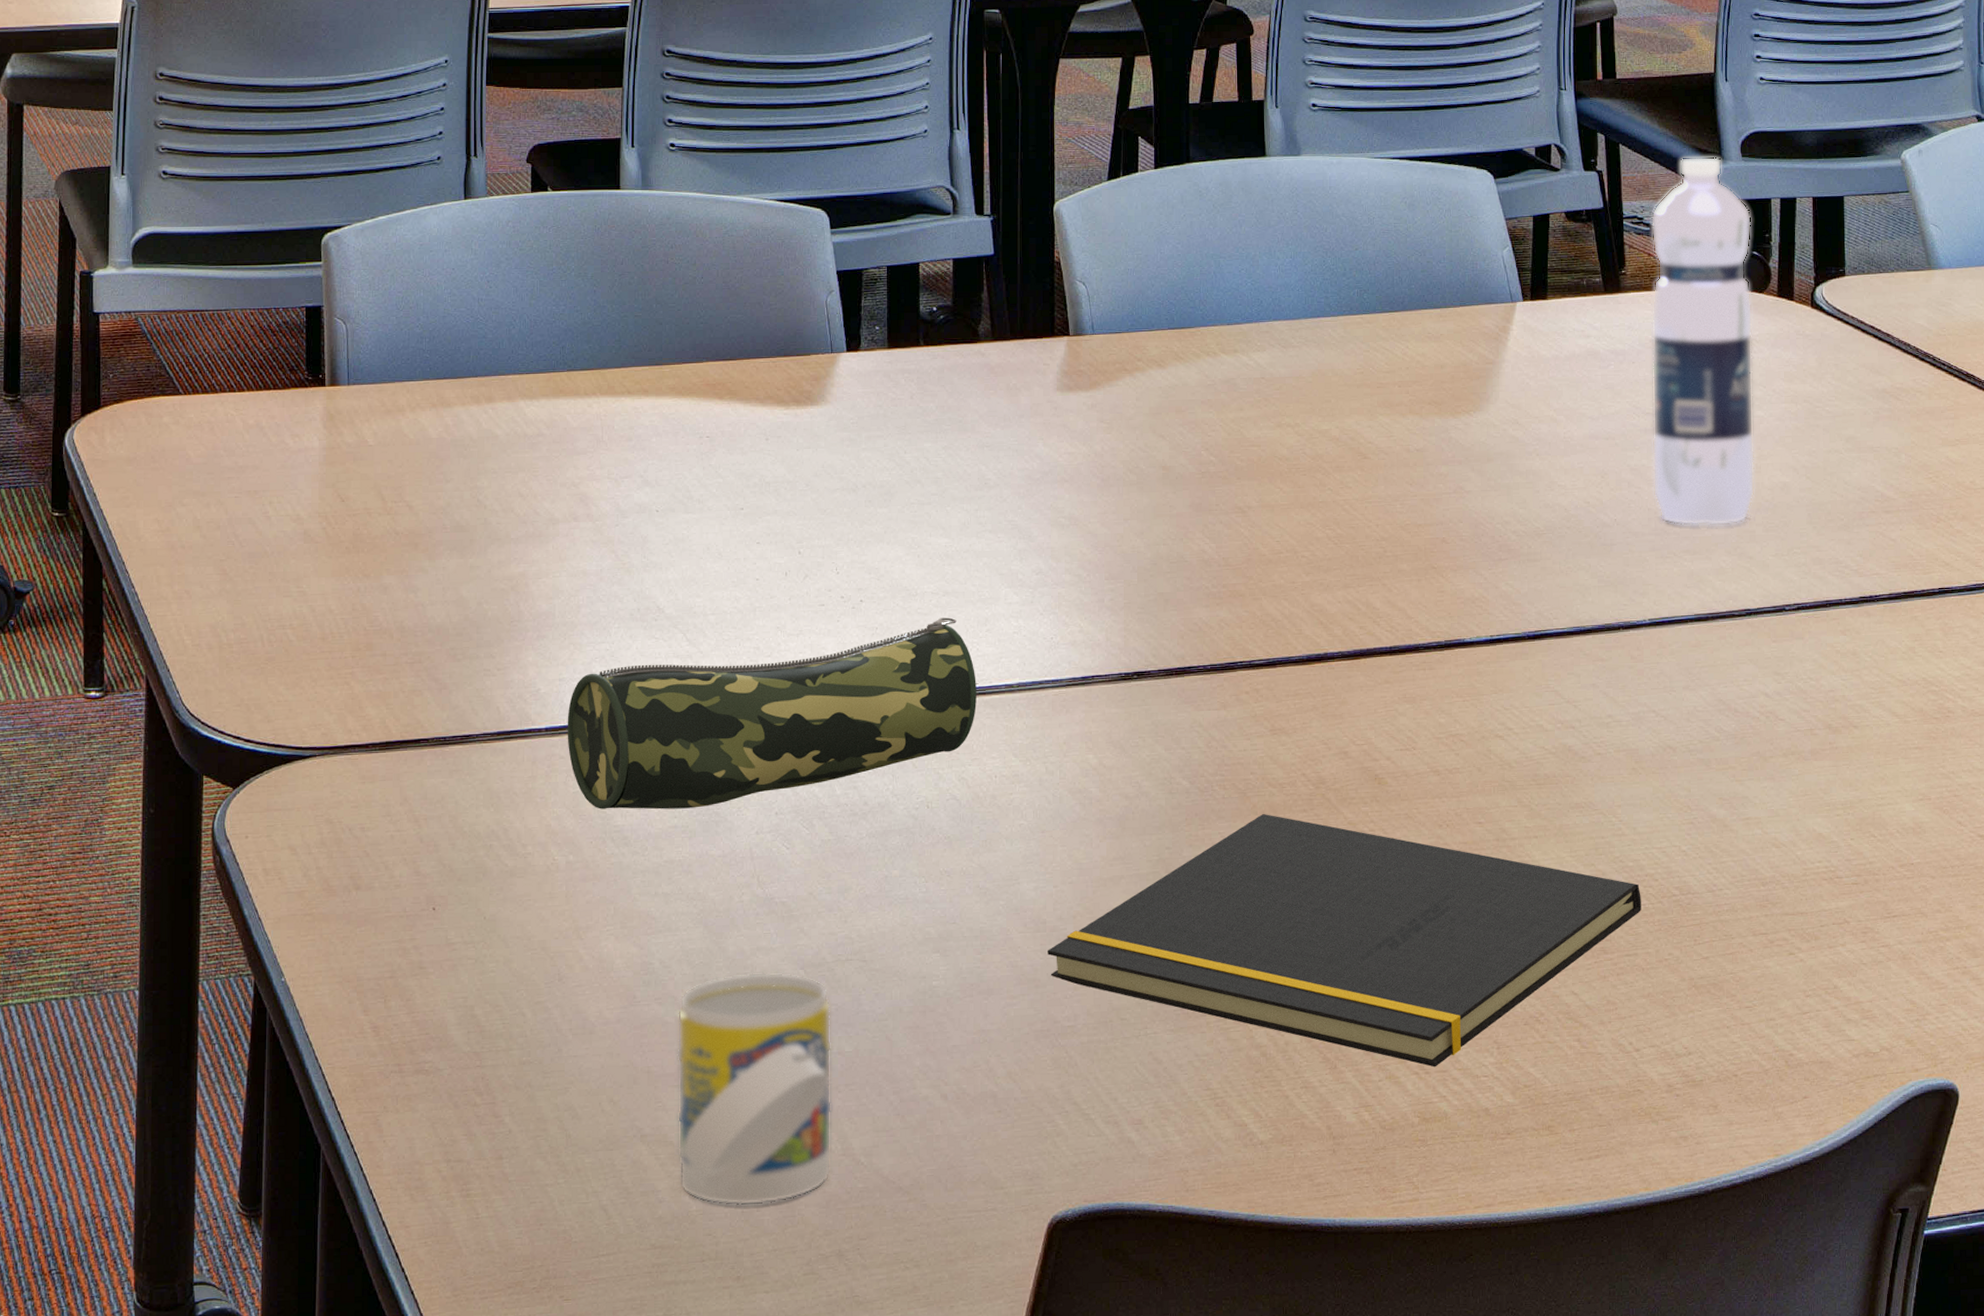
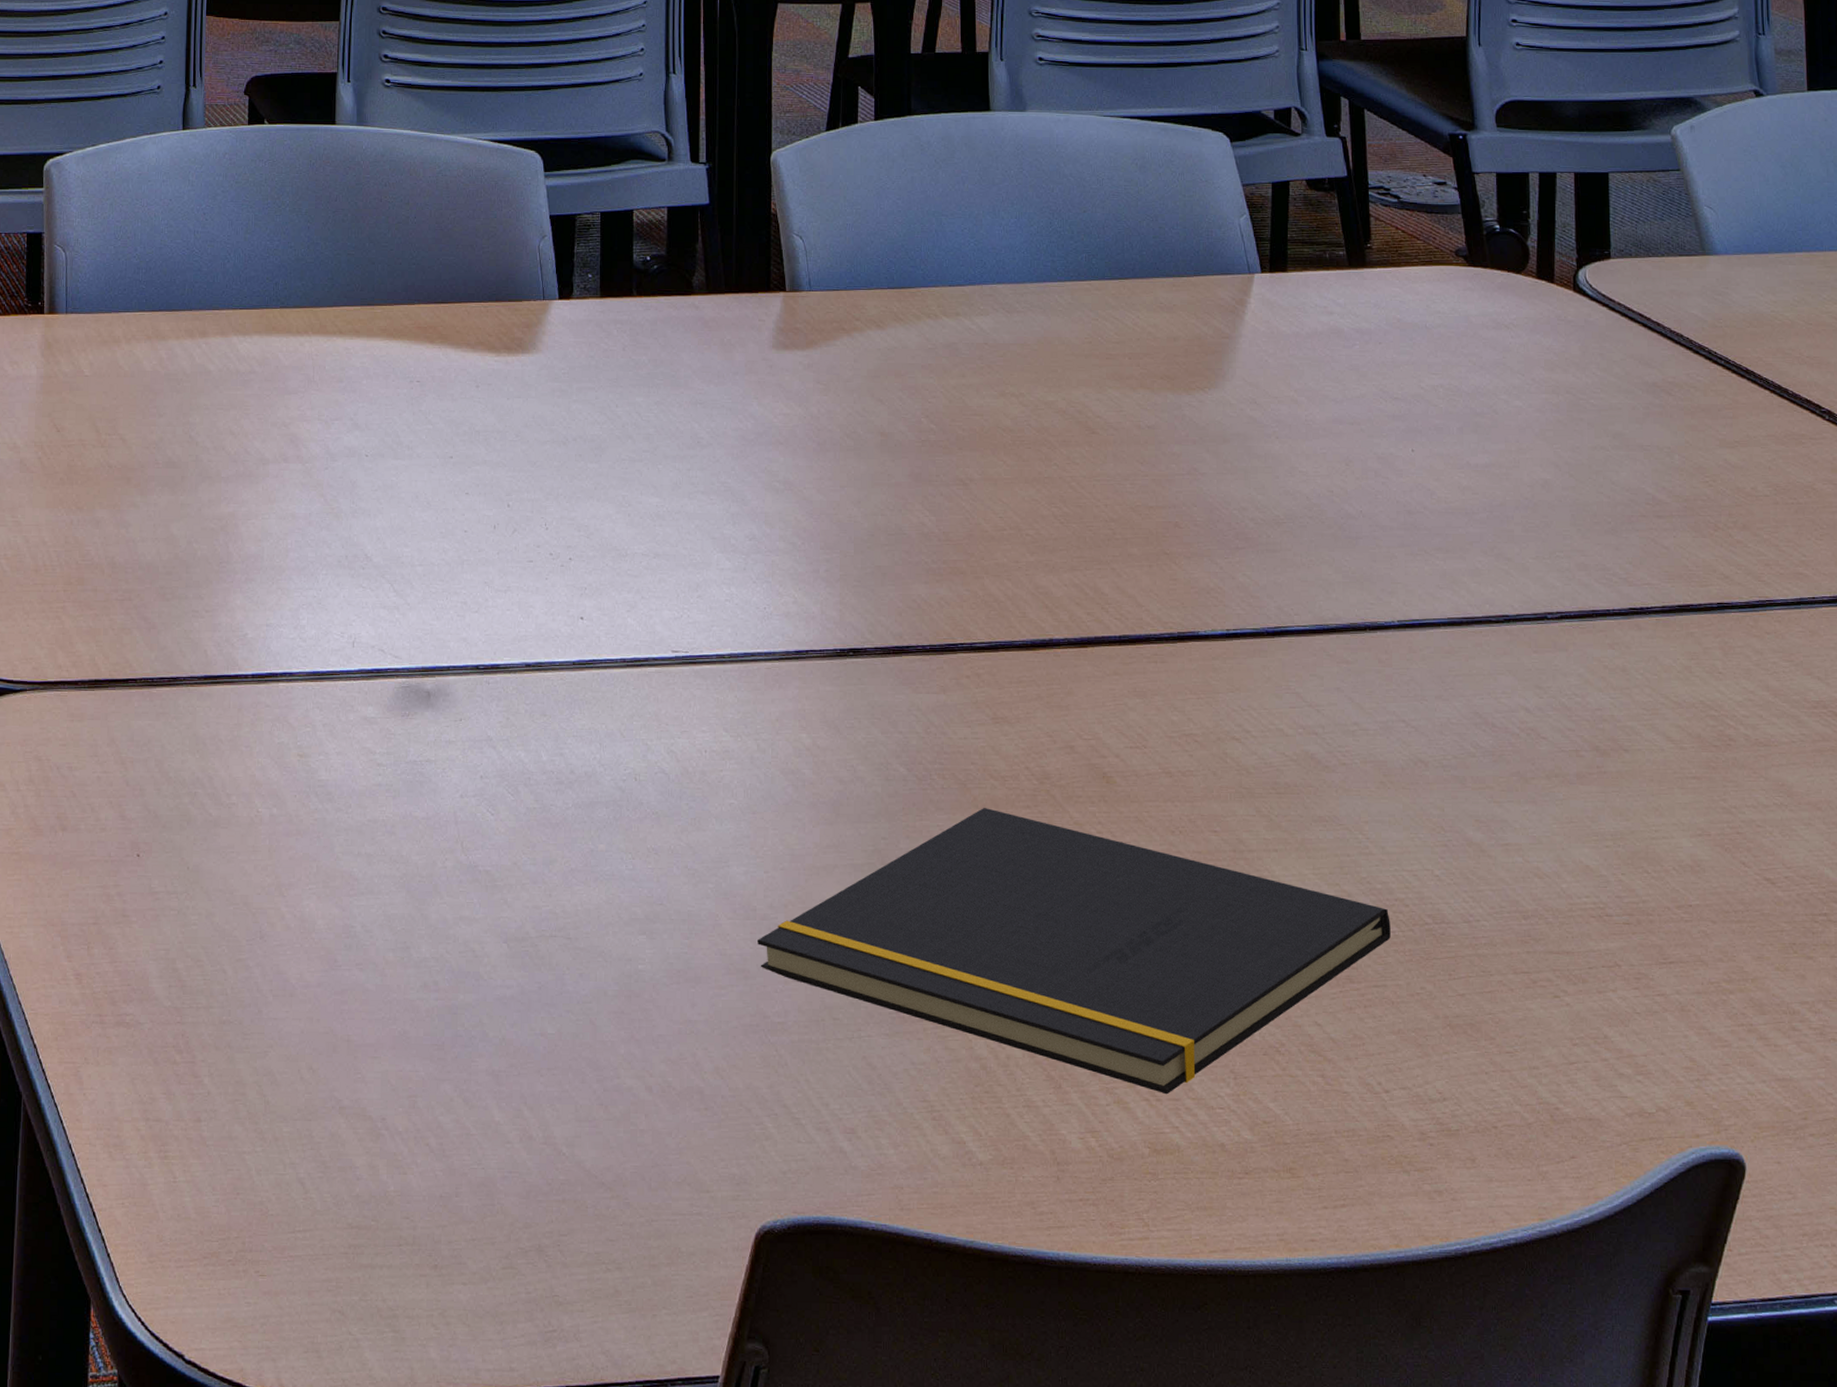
pencil case: present [567,617,977,810] -> none [273,581,687,767]
cup: present [677,971,832,1206] -> none [376,942,535,1190]
water bottle: present [1650,156,1755,526] -> none [1398,125,1513,523]

